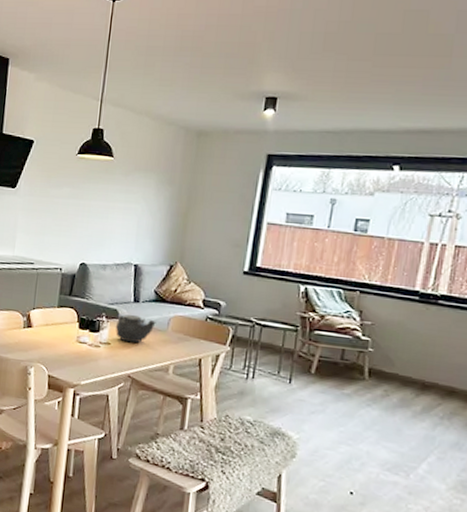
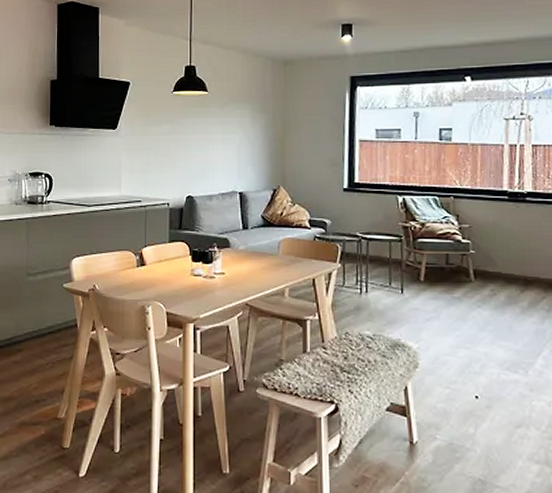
teapot: present [115,314,156,344] -> none [227,243,267,270]

